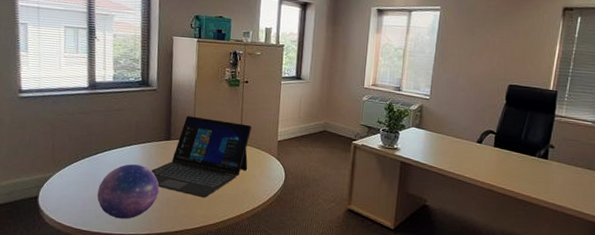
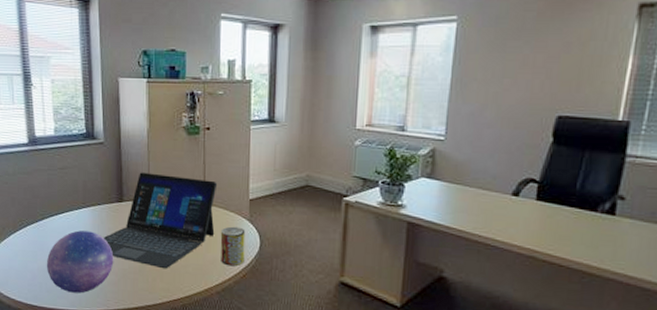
beverage can: none [252,162,273,195] -> present [220,226,246,266]

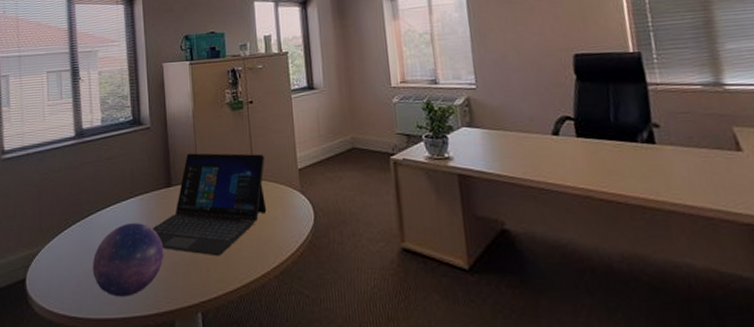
beverage can: present [220,226,246,266] -> none [272,200,300,243]

